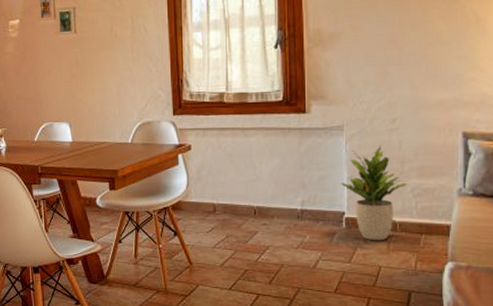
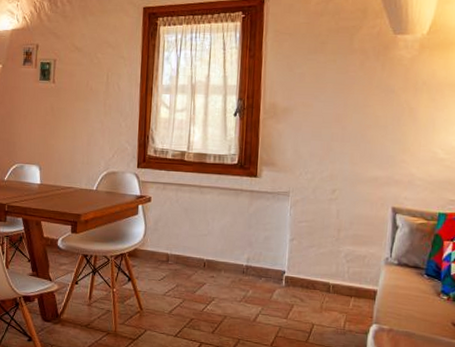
potted plant: present [341,145,408,241] -> none [283,212,342,301]

